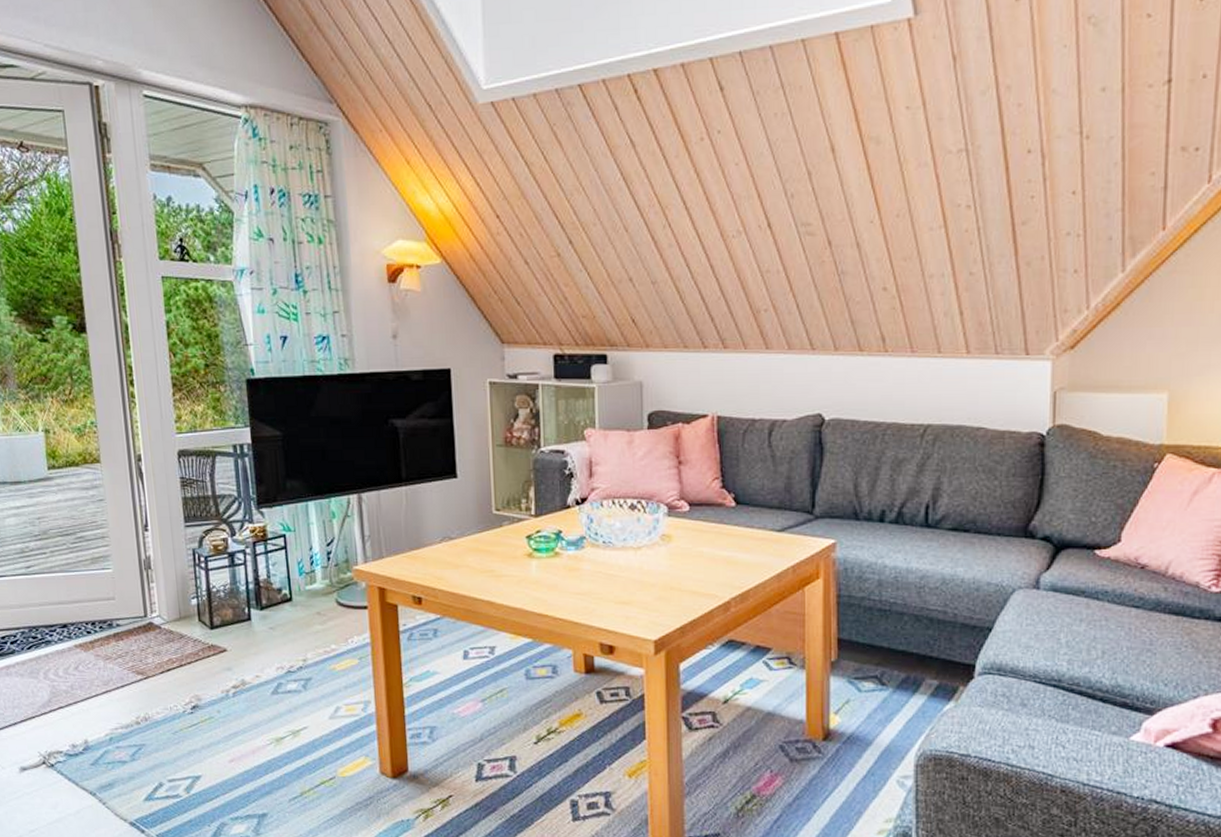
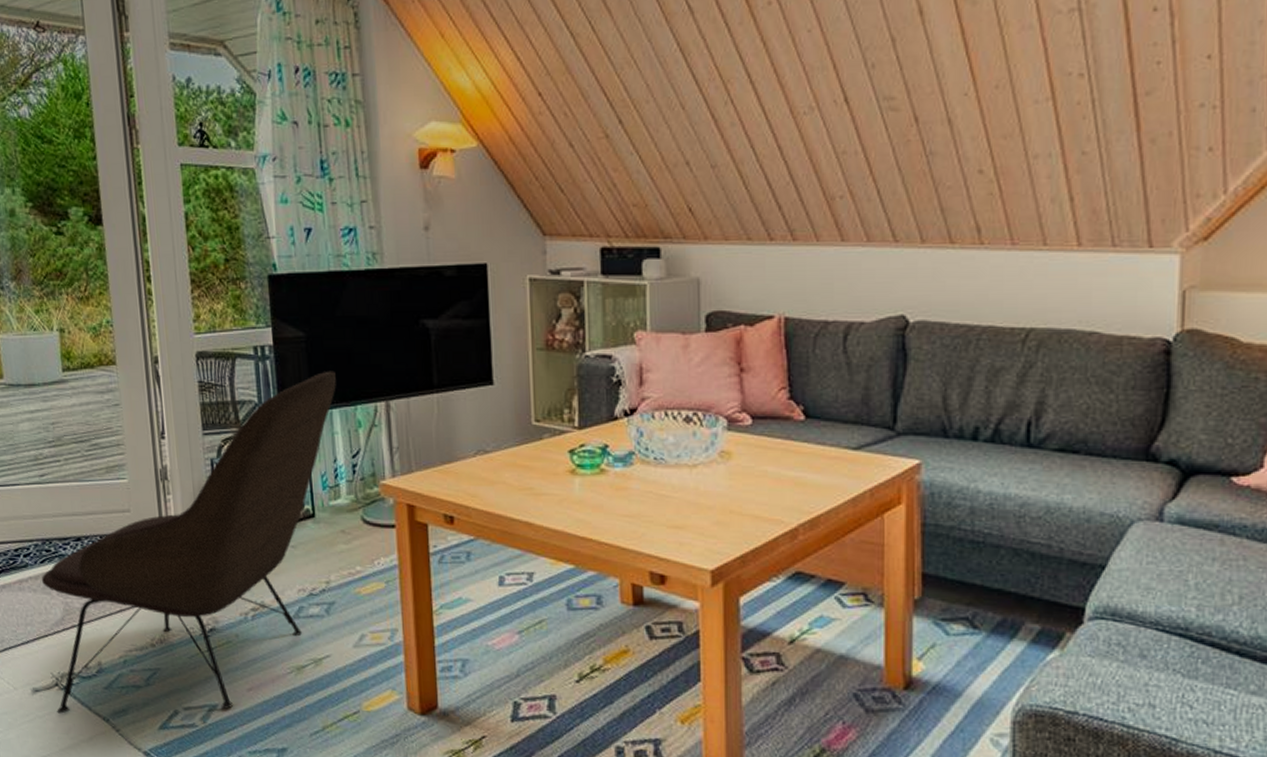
lounge chair: none [28,466,311,790] -> present [41,371,336,714]

